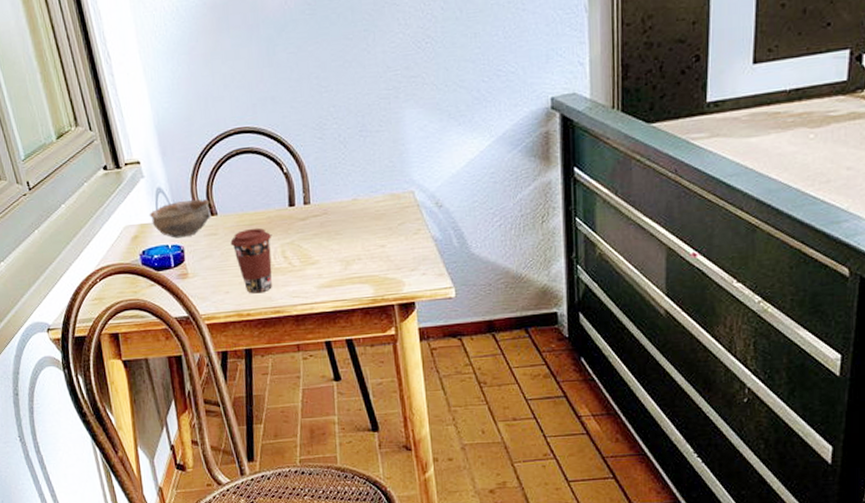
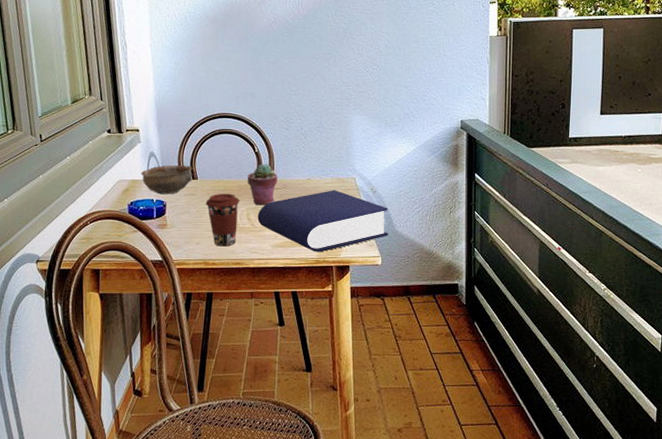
potted succulent: none [277,185,316,238] -> present [247,163,278,205]
book: none [295,209,462,290] -> present [257,190,389,252]

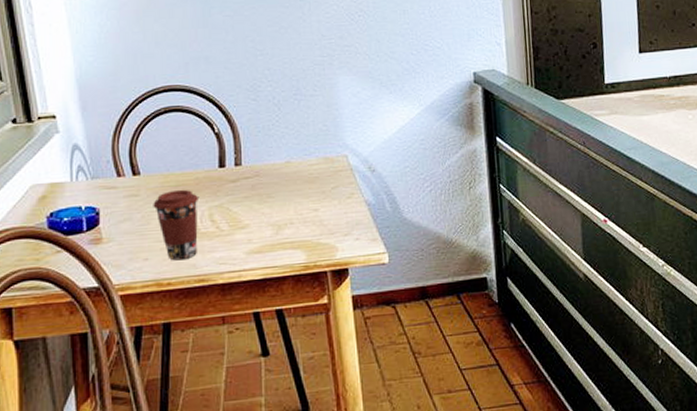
bowl: present [140,164,193,195] -> none [61,157,133,199]
potted succulent: present [247,163,278,205] -> none [206,146,248,201]
book: present [257,190,389,252] -> none [223,173,395,256]

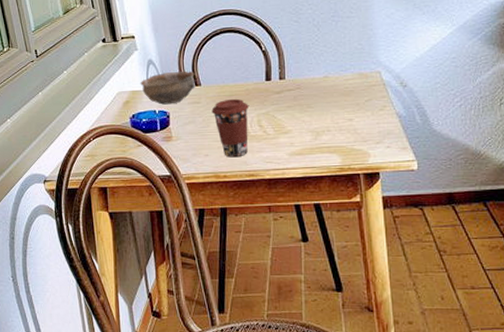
bowl: none [61,157,133,199] -> present [140,70,195,105]

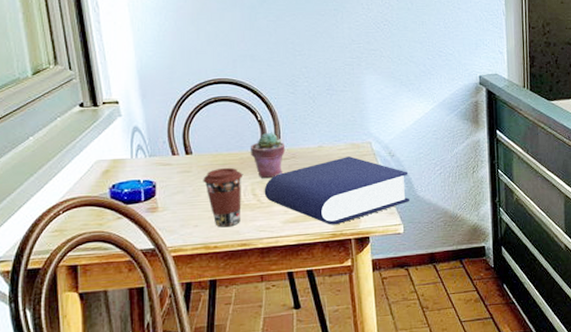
bowl: present [140,70,195,105] -> none [123,138,186,174]
potted succulent: none [255,62,290,109] -> present [250,132,286,178]
book: none [270,87,424,159] -> present [264,156,410,225]

